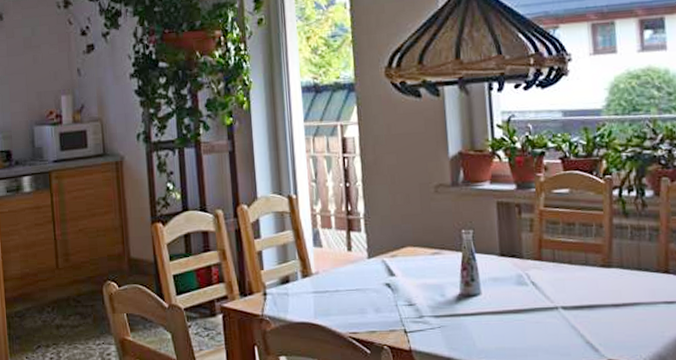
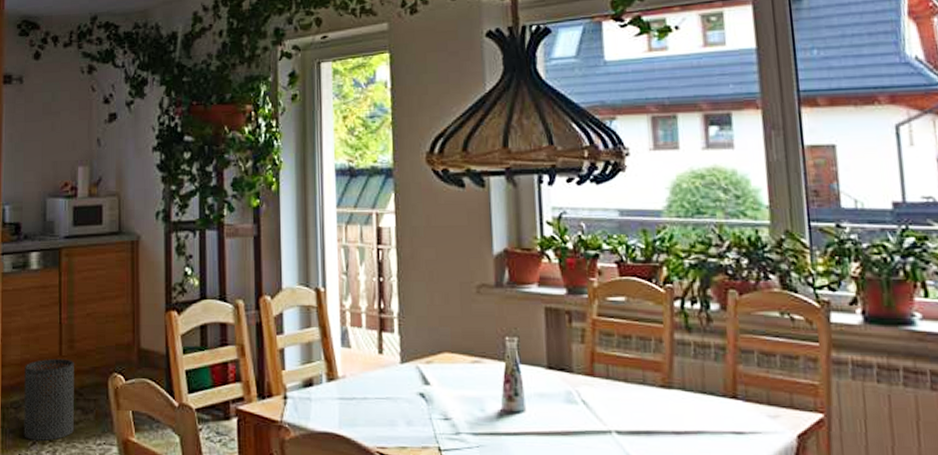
trash can: none [25,270,74,344] -> present [24,358,74,441]

